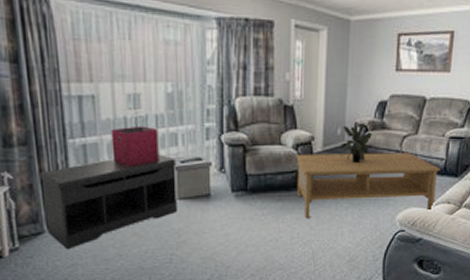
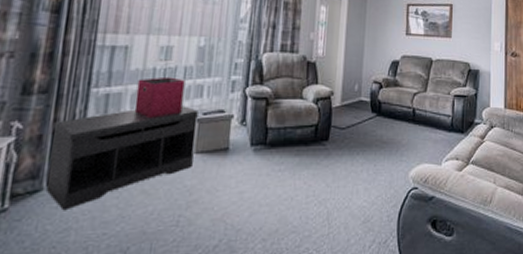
coffee table: present [296,153,440,219] -> none [315,108,448,175]
potted plant: present [341,121,374,163] -> none [358,78,388,118]

